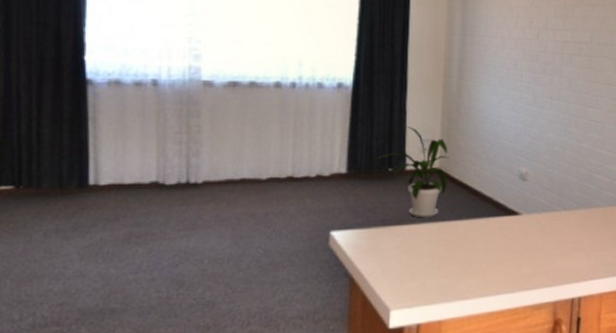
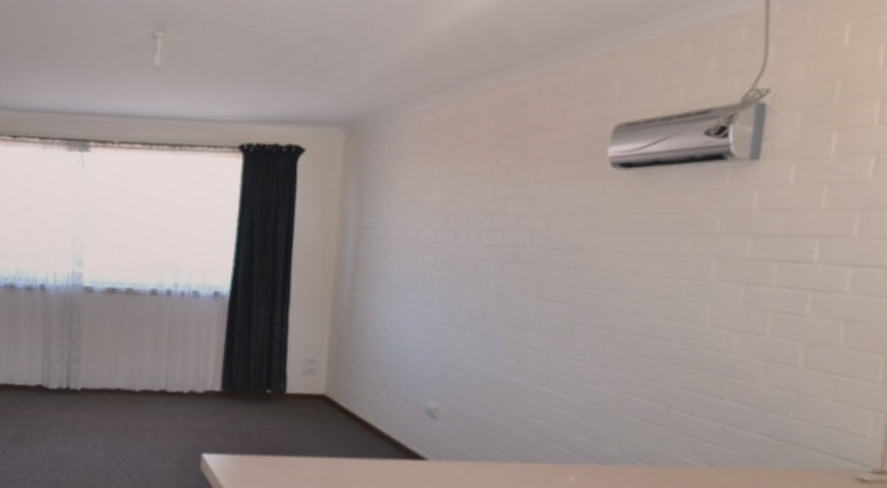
house plant: present [375,125,450,218] -> none [252,341,339,451]

